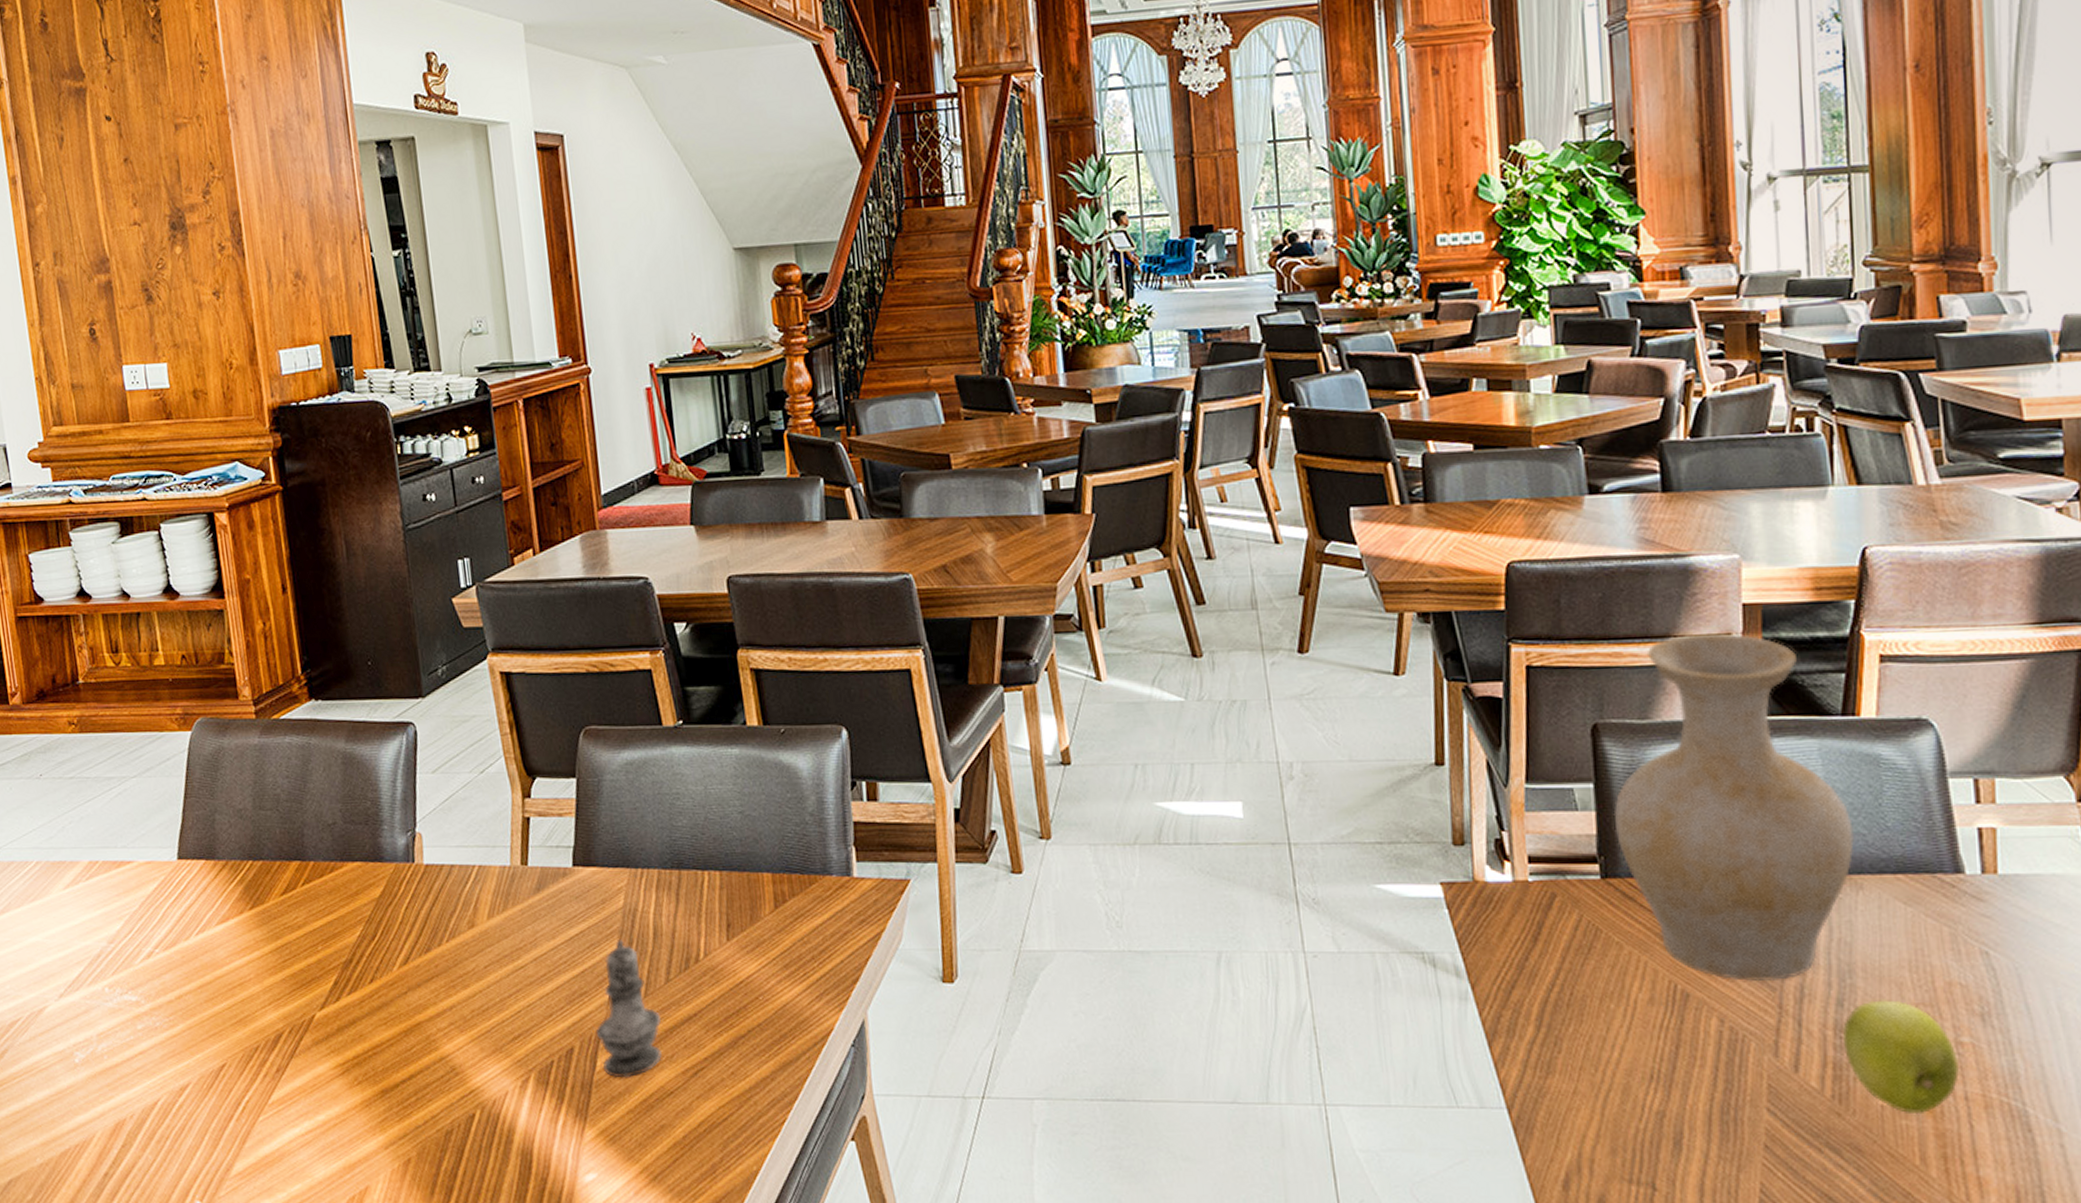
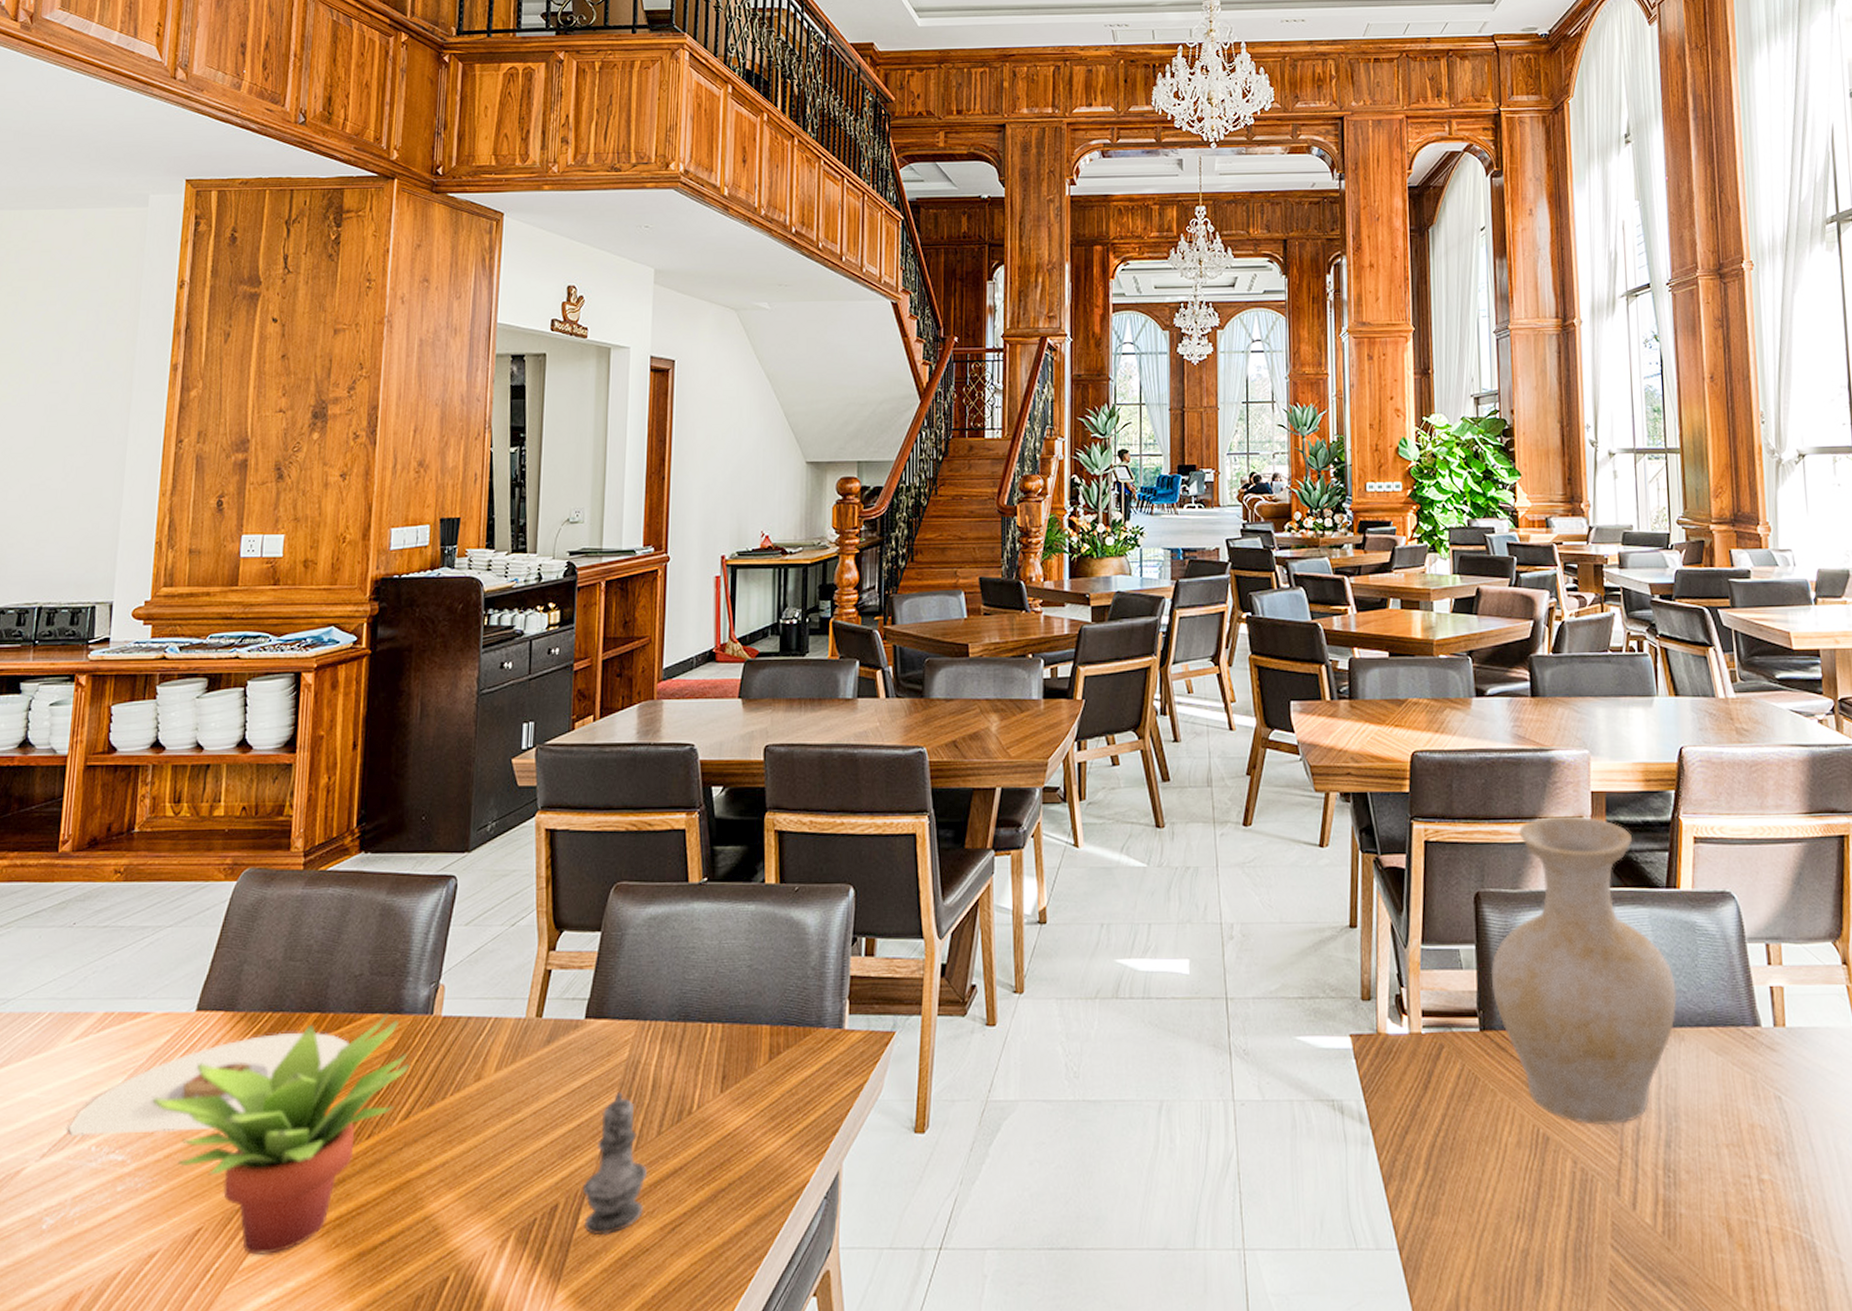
plate: none [80,880,335,978] -> present [69,1032,349,1136]
succulent plant: none [153,861,400,1090] -> present [152,1013,410,1255]
apple: present [1843,1000,1961,1115] -> none [1671,1141,1763,1248]

